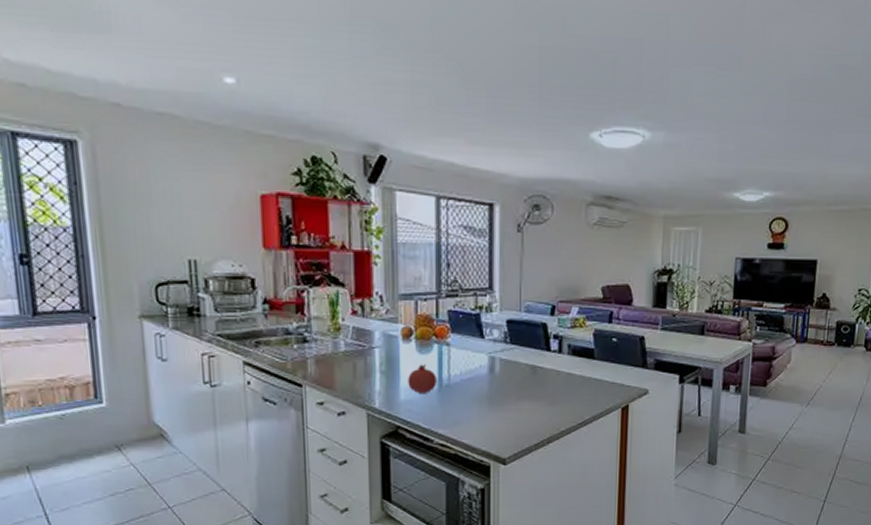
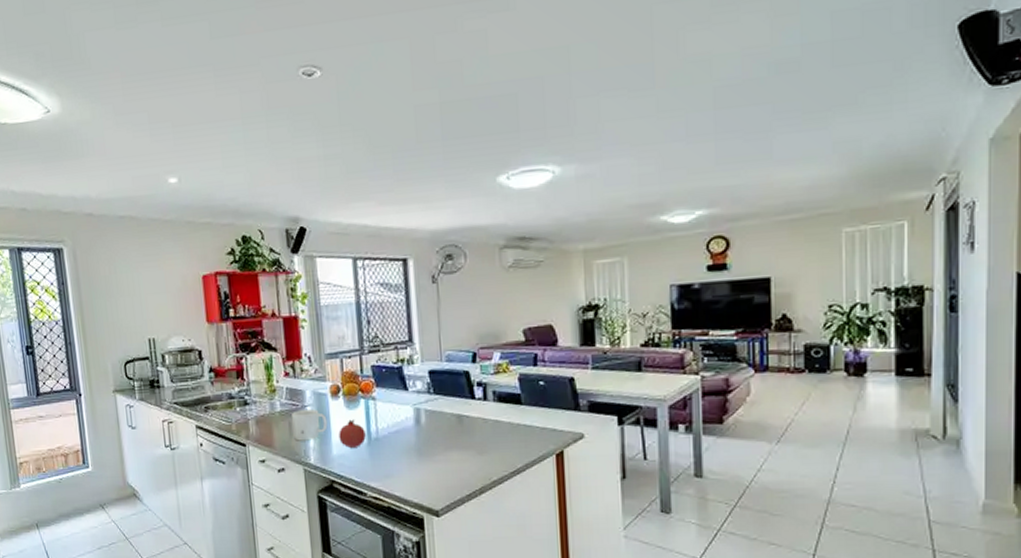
mug: none [357,352,397,384] -> present [292,409,328,441]

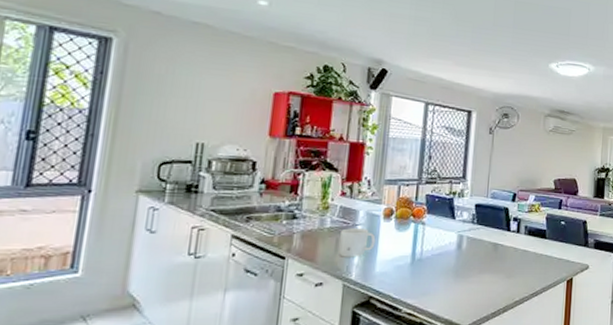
fruit: present [339,419,366,448] -> none [384,240,411,266]

